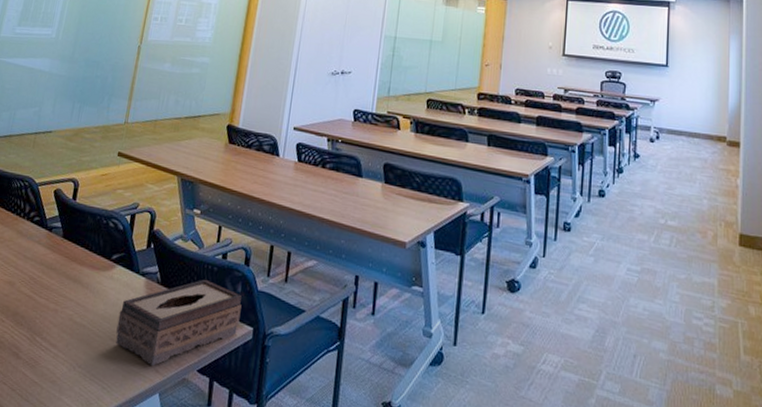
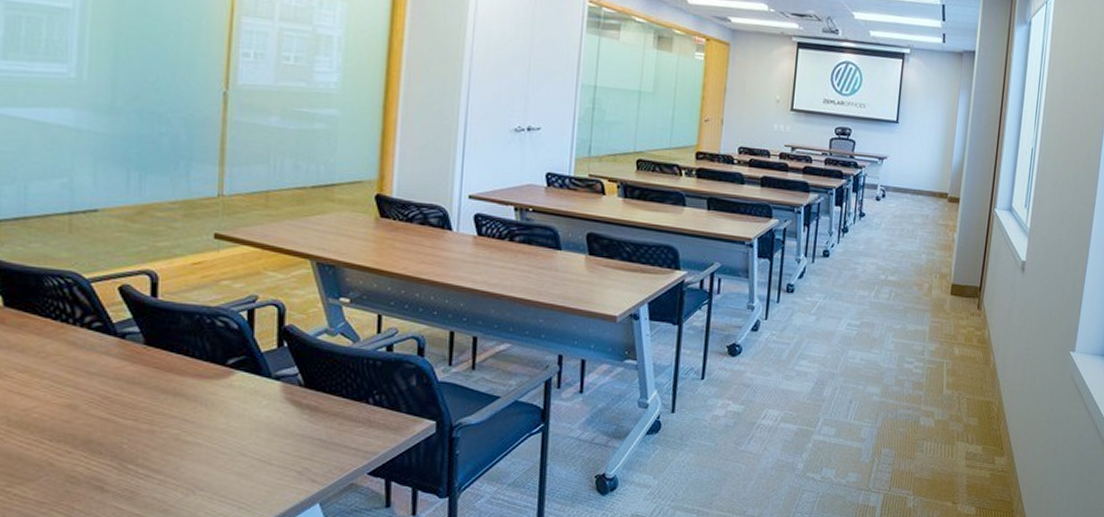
tissue box: present [115,279,242,366] -> none [248,375,418,476]

